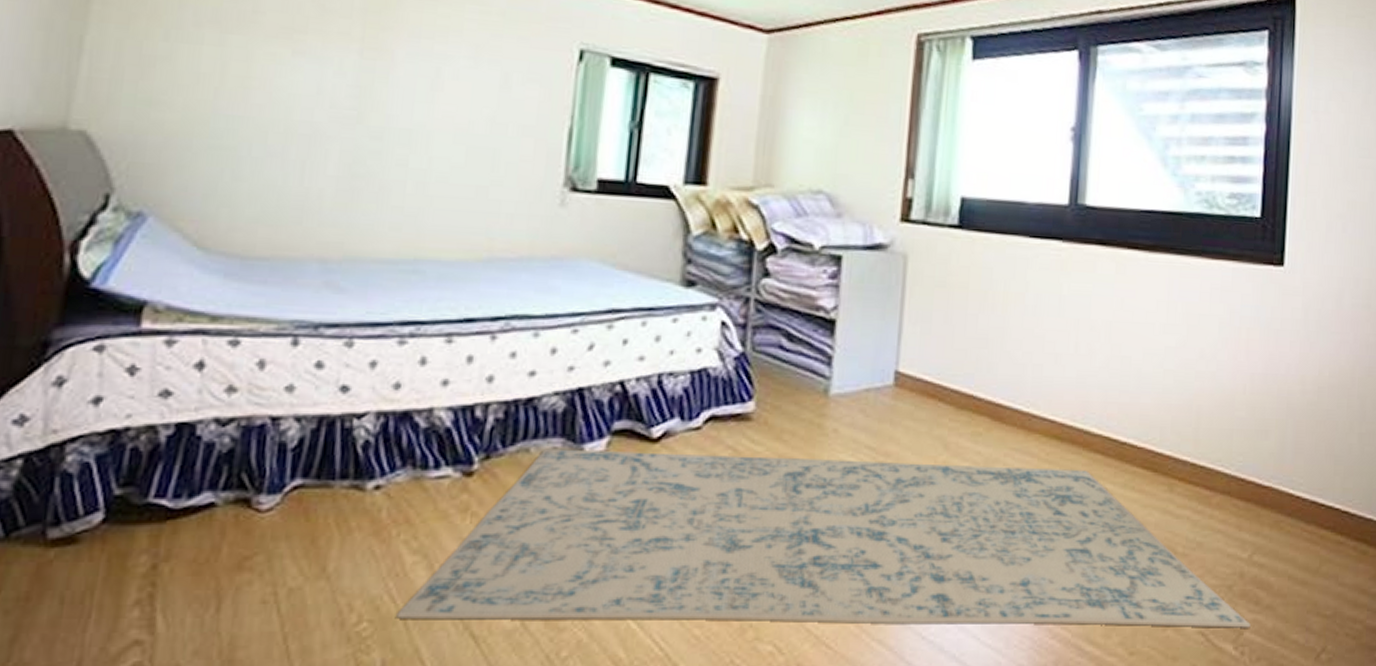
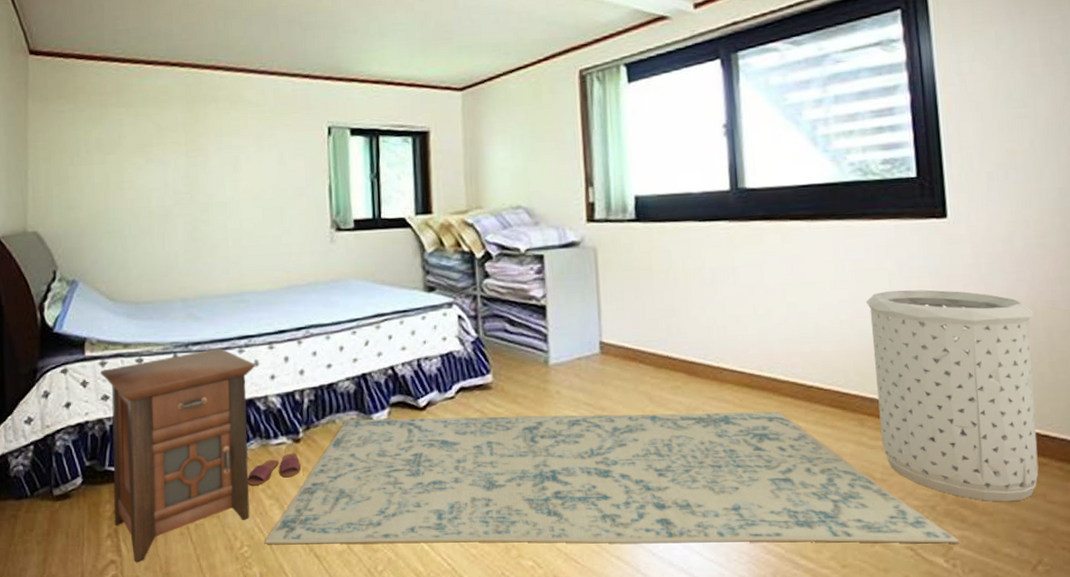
nightstand: none [150,334,423,645] -> present [100,347,256,563]
slippers: none [383,491,469,535] -> present [248,453,300,486]
laundry basket: none [1188,341,1352,583] -> present [865,289,1039,502]

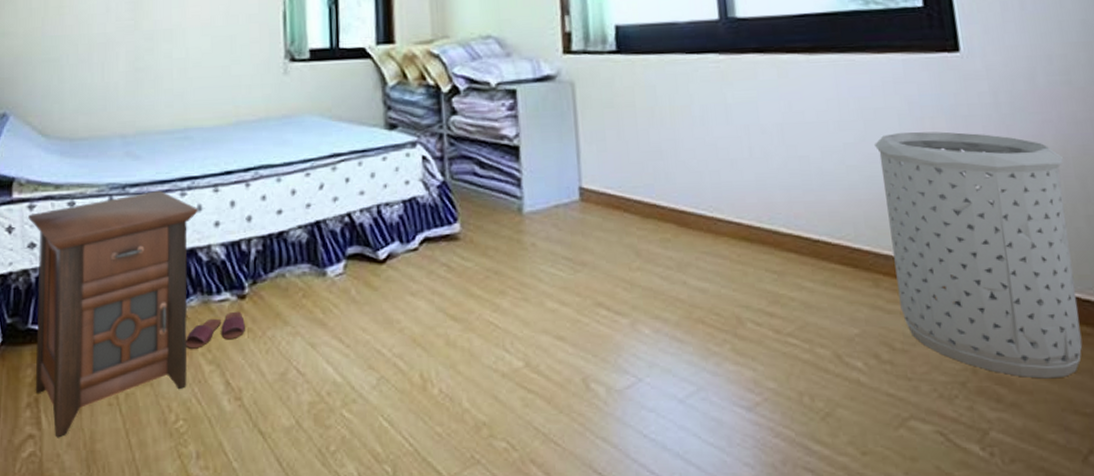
rug: present [265,411,959,545] -> none [203,269,996,427]

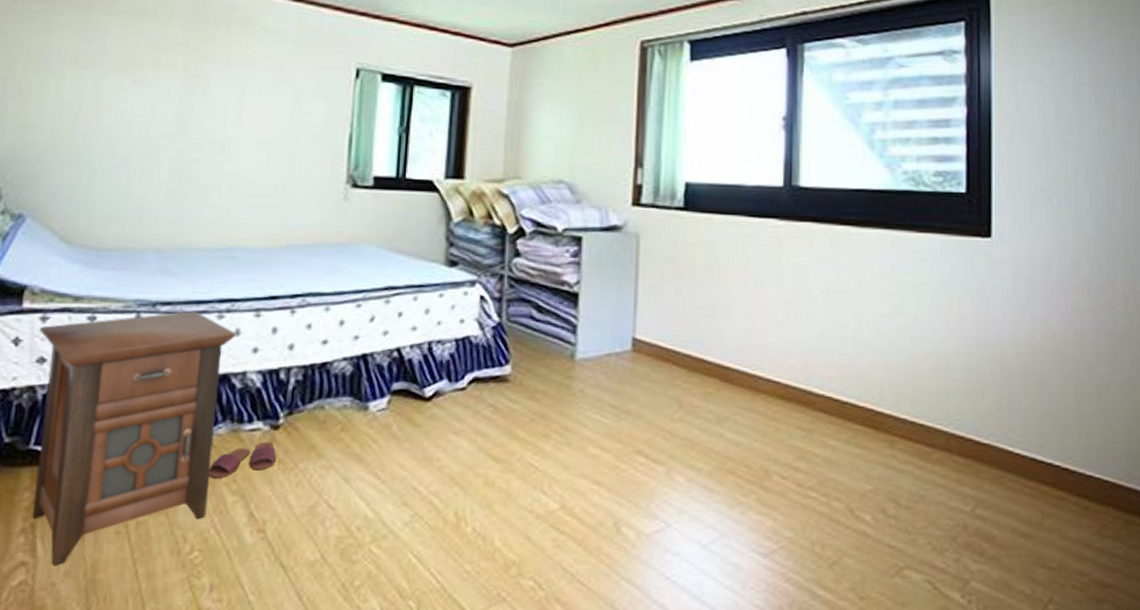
laundry basket: present [873,131,1083,379] -> none [906,308,1065,536]

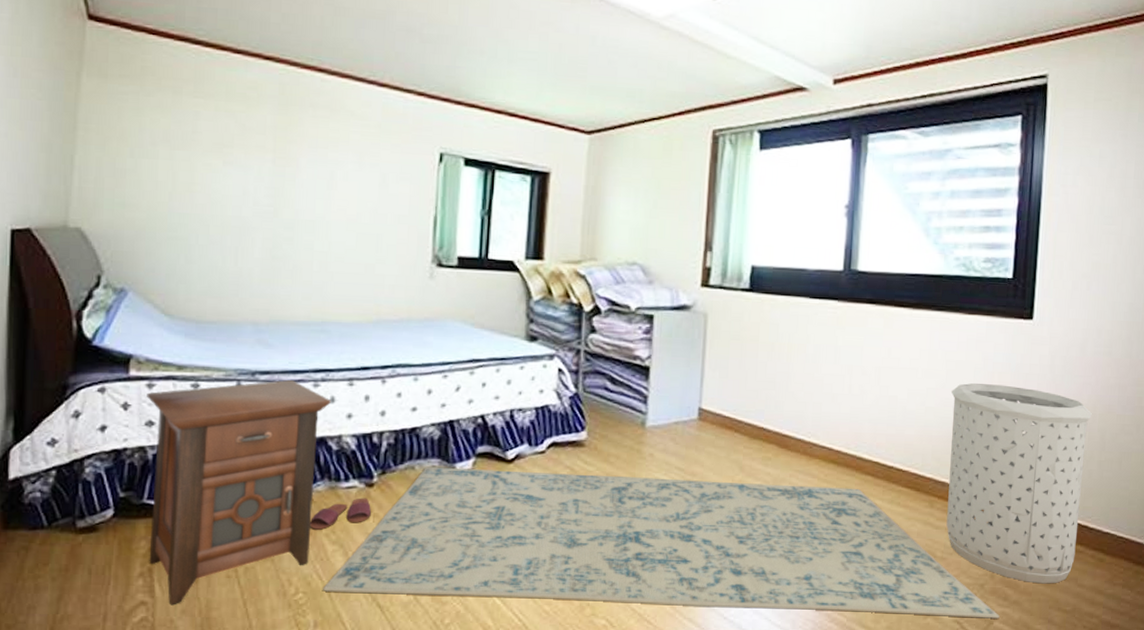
rug: none [221,406,976,578] -> present [323,466,1000,619]
laundry basket: none [906,308,1065,536] -> present [946,383,1093,584]

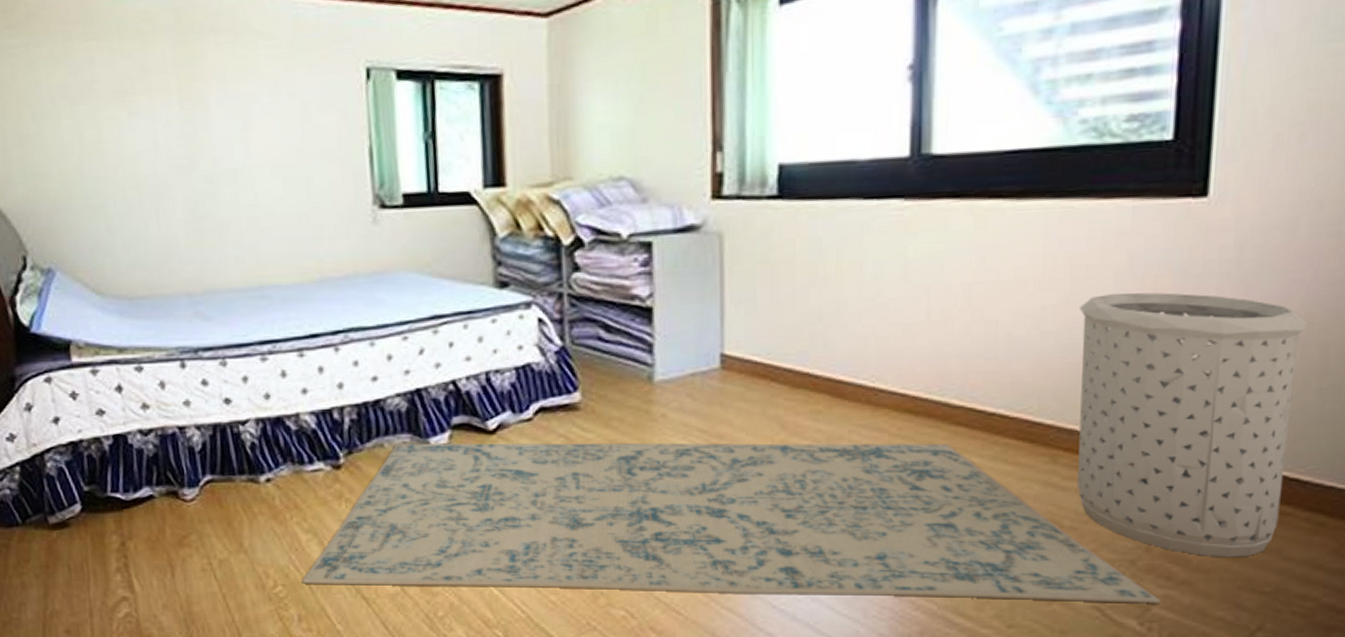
nightstand: present [147,379,332,605] -> none [92,354,283,601]
slippers: present [310,498,371,530] -> none [279,481,342,518]

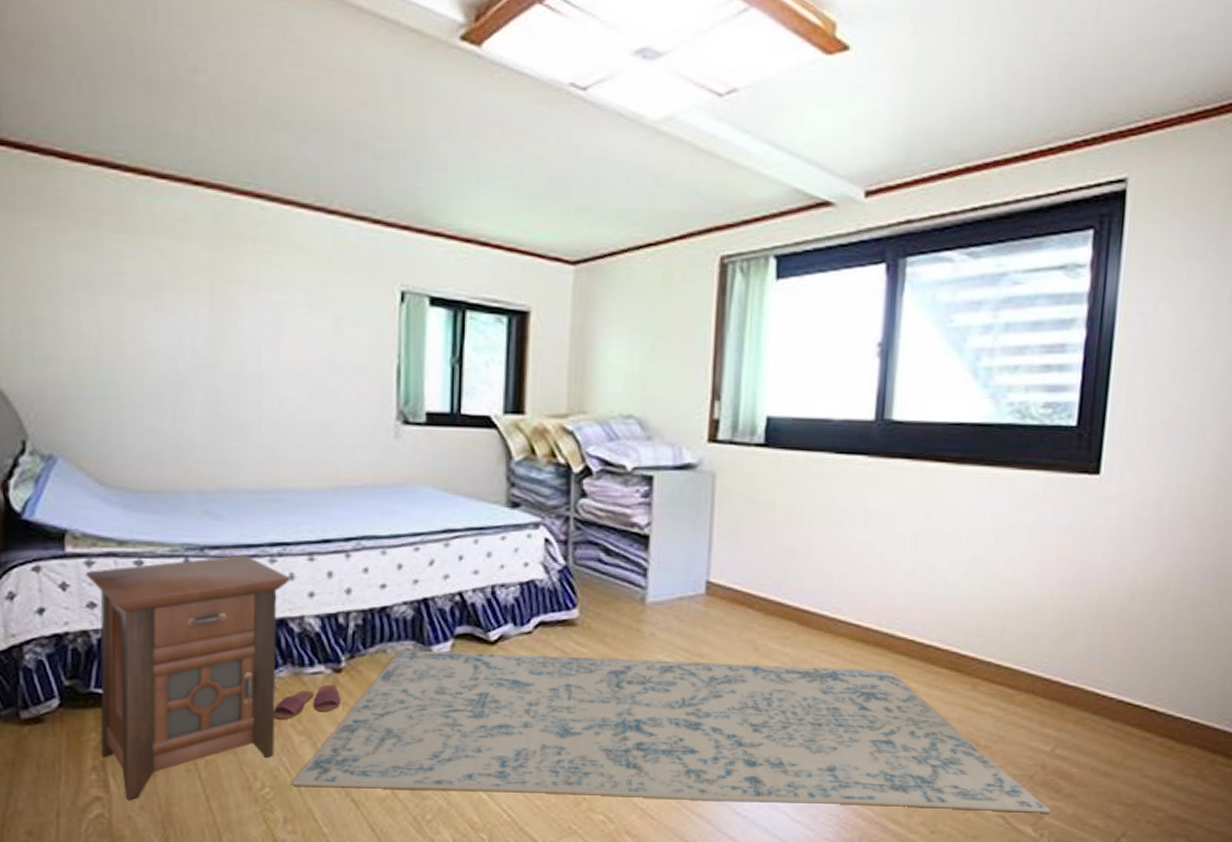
nightstand: none [92,354,283,601] -> present [86,554,291,801]
slippers: none [279,481,342,518] -> present [274,684,340,719]
laundry basket: present [1077,292,1308,558] -> none [991,549,1168,775]

